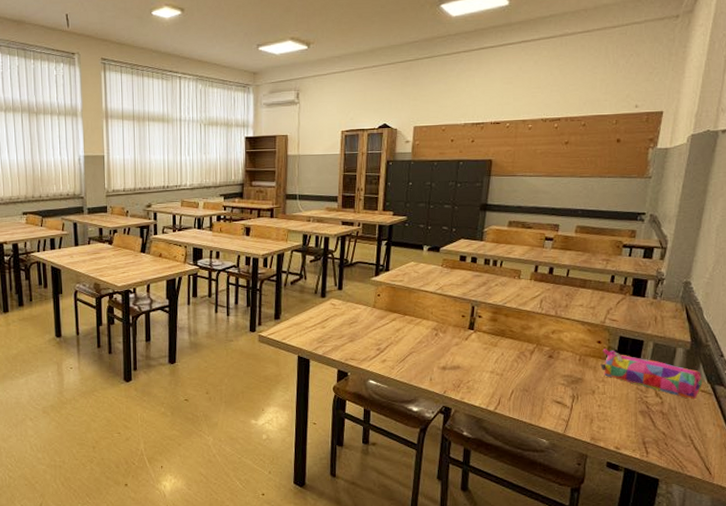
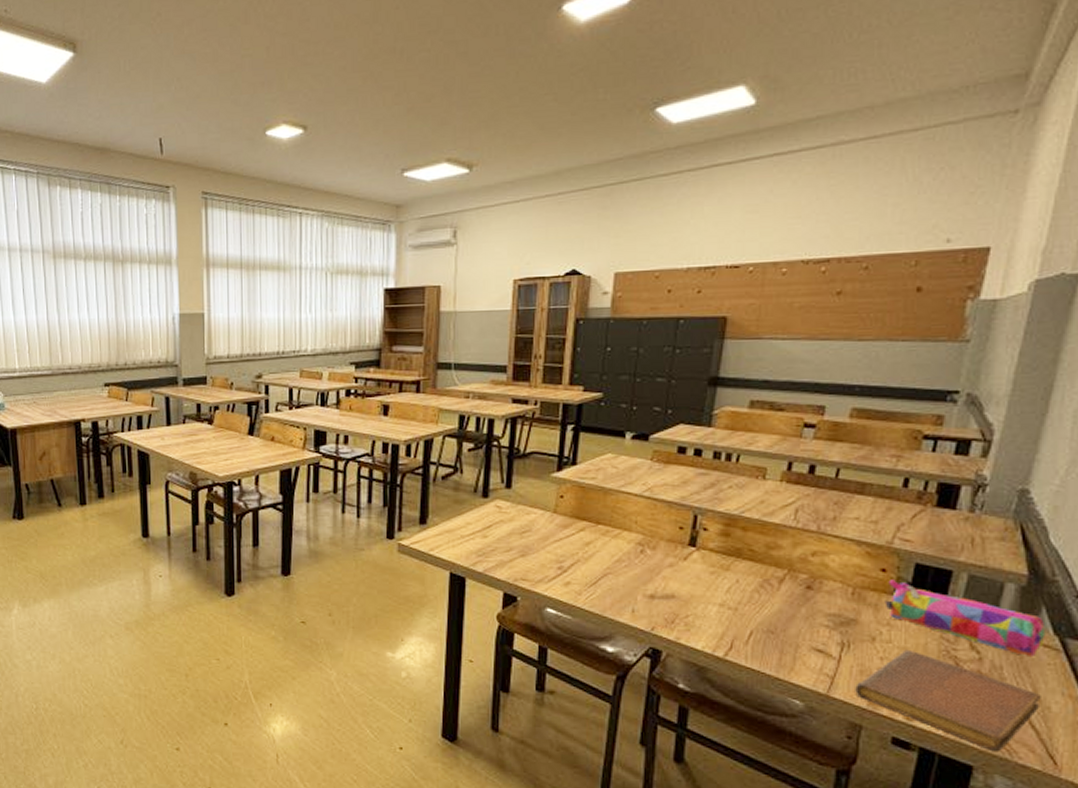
notebook: none [582,398,700,468] -> present [855,649,1041,752]

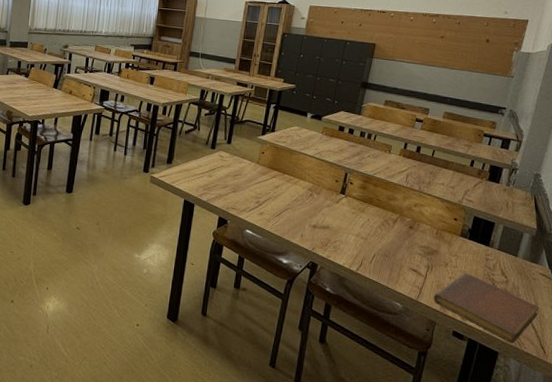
pencil case: present [885,579,1046,656] -> none [455,226,544,281]

